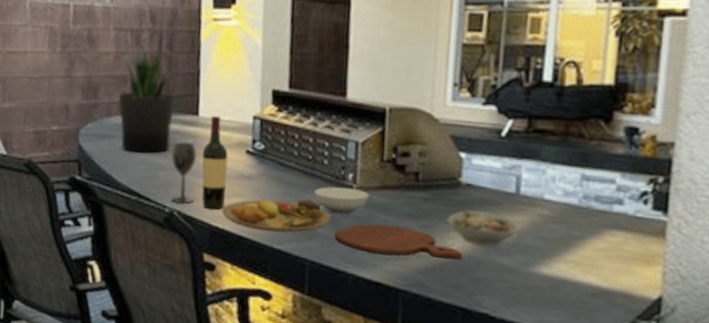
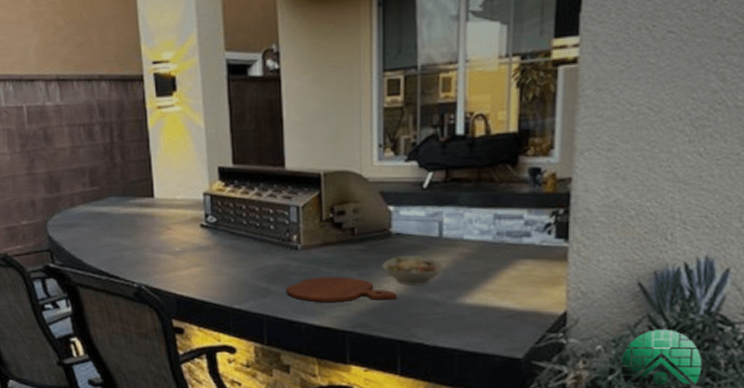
planter: present [118,46,175,154] -> none [78,139,132,237]
wine glass: present [170,141,197,204] -> none [133,222,159,279]
wine bottle: present [201,115,228,210] -> none [161,195,186,280]
platter: present [221,199,330,233] -> none [183,262,281,295]
bowl: present [314,186,370,215] -> none [264,247,313,272]

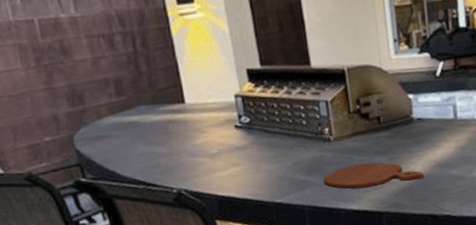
salad: present [382,256,445,285] -> none [408,137,462,165]

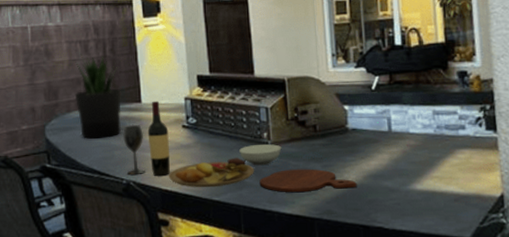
planter: none [100,50,166,147] -> present [74,54,122,139]
wine glass: none [167,128,198,184] -> present [122,124,145,176]
wine bottle: none [195,100,225,182] -> present [147,101,170,176]
platter: none [223,156,317,191] -> present [168,157,254,188]
bowl: none [300,139,345,164] -> present [239,143,282,166]

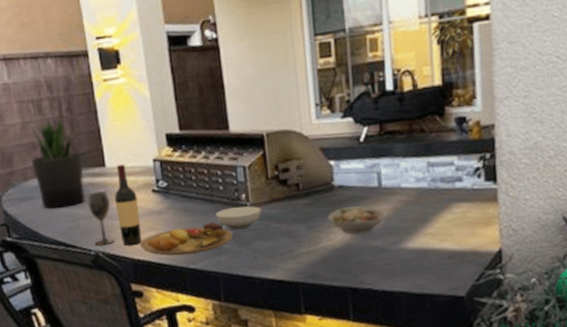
cutting board: present [259,169,357,193] -> none [238,230,344,257]
salad: none [342,148,396,175] -> present [328,206,386,235]

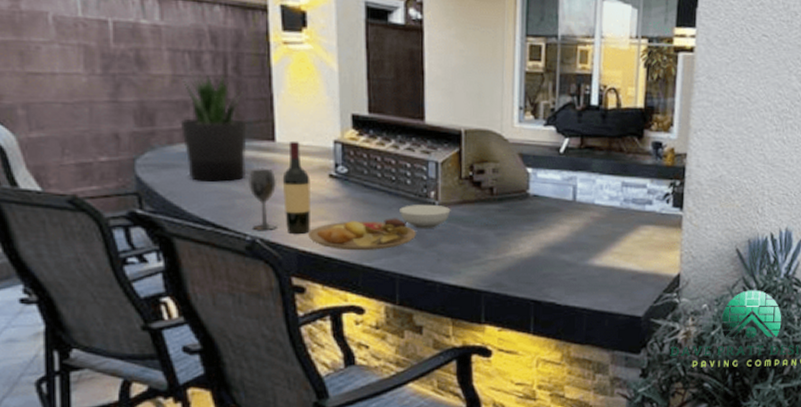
salad: present [328,206,386,235] -> none [519,217,577,246]

